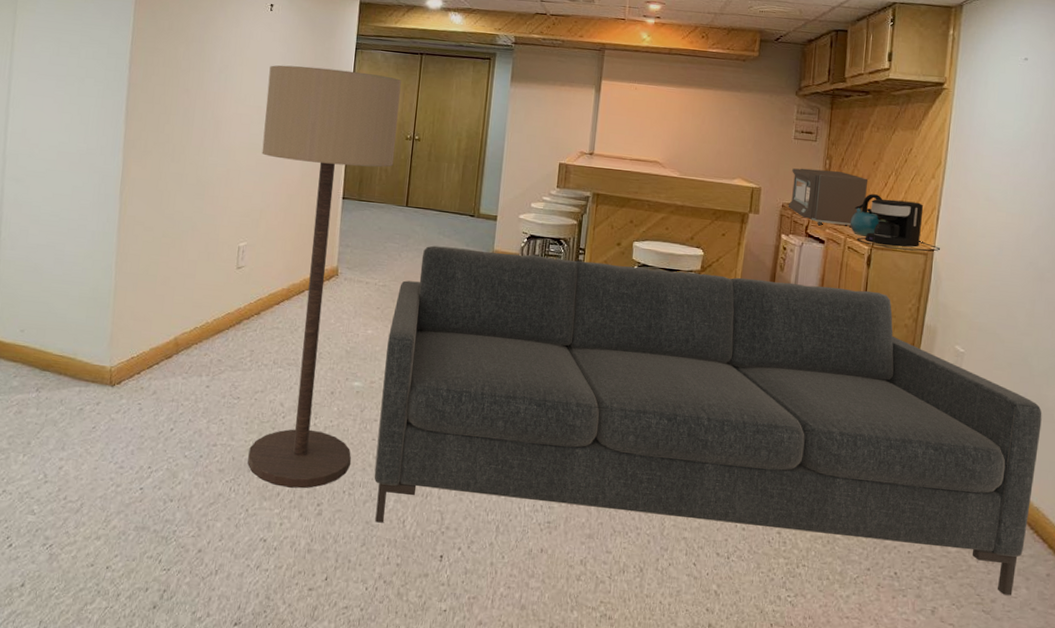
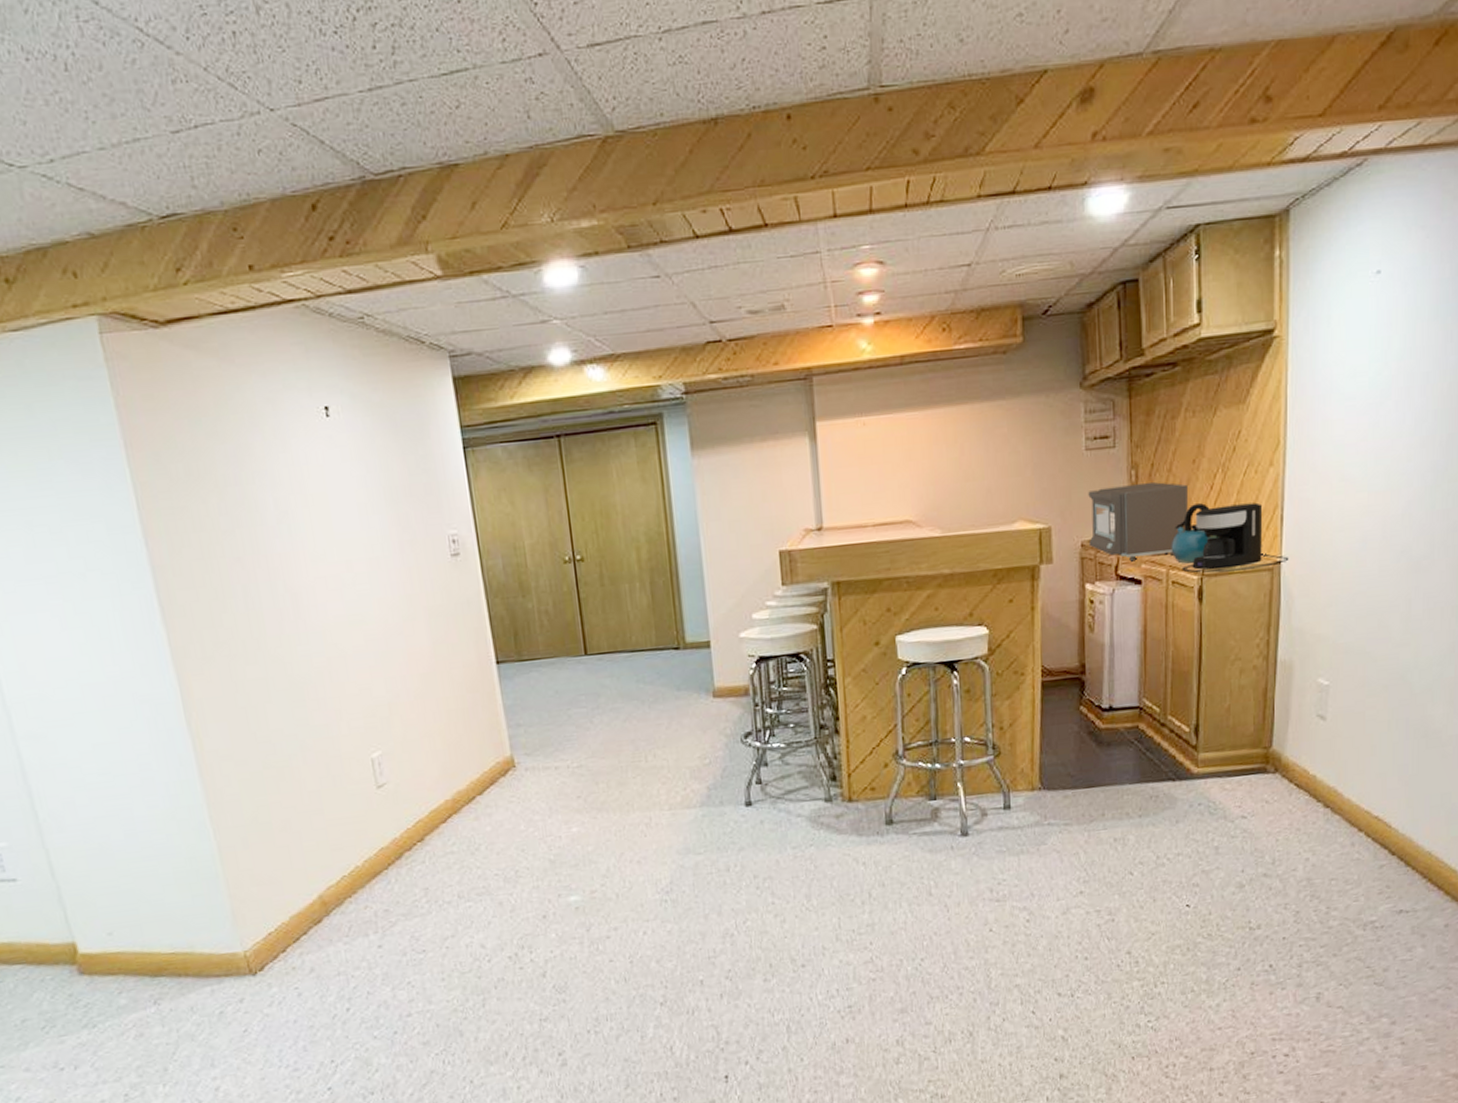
floor lamp: present [247,65,401,488] -> none [348,478,589,1044]
sofa: present [374,245,1042,596] -> none [600,632,1428,1057]

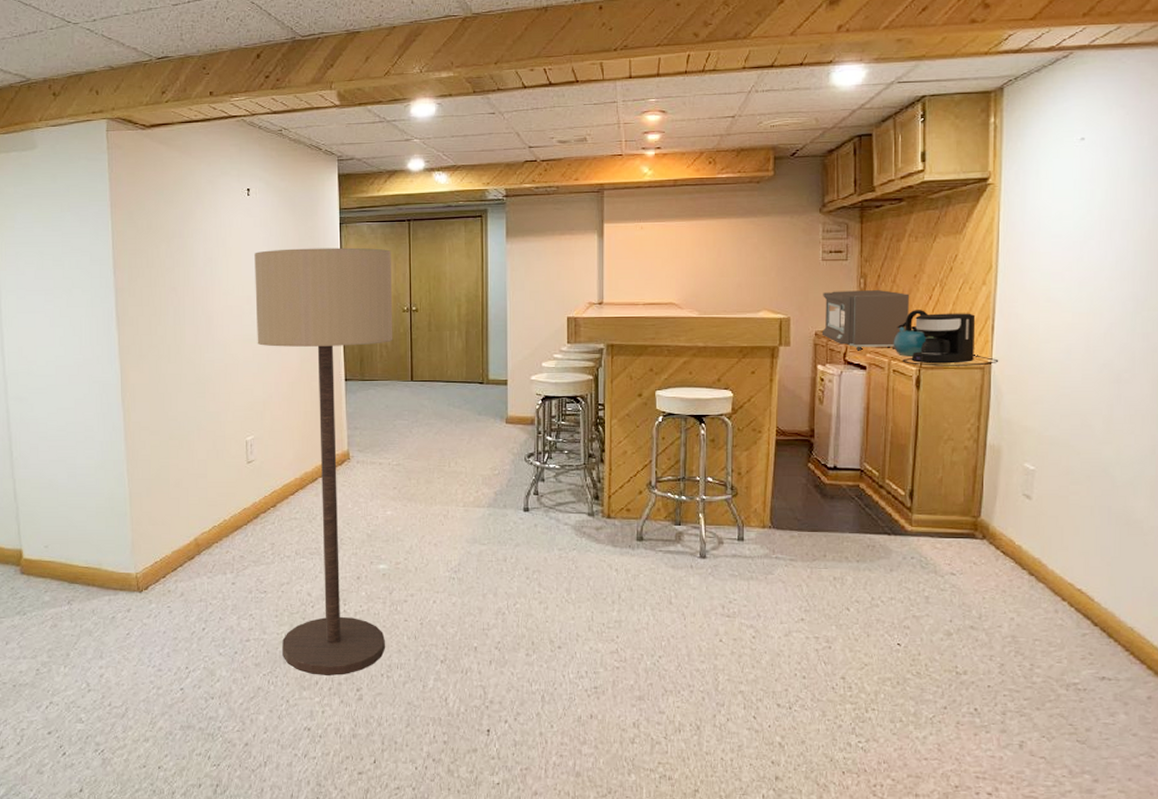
floor lamp: none [348,478,589,1044] -> present [254,247,393,675]

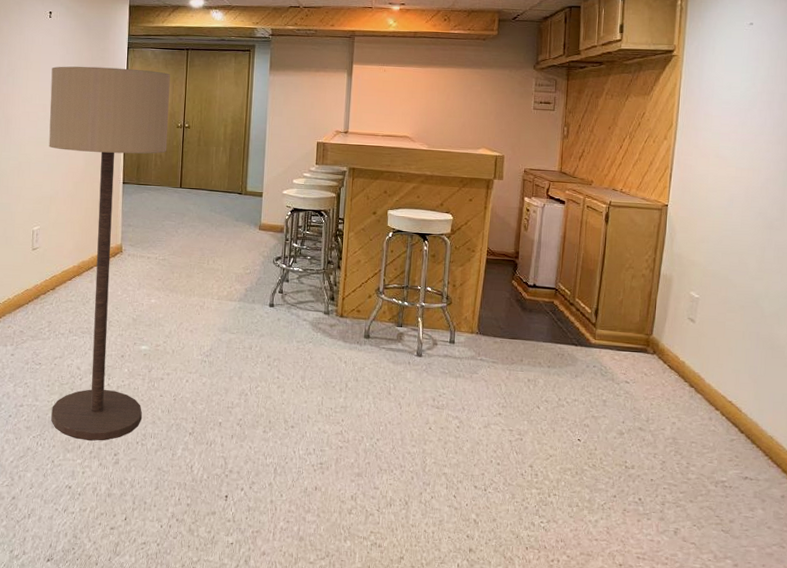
microwave: present [821,290,909,351] -> none [529,136,603,190]
kettle: present [893,310,935,357] -> none [588,156,623,196]
coffee maker: present [902,313,999,367] -> none [595,160,674,207]

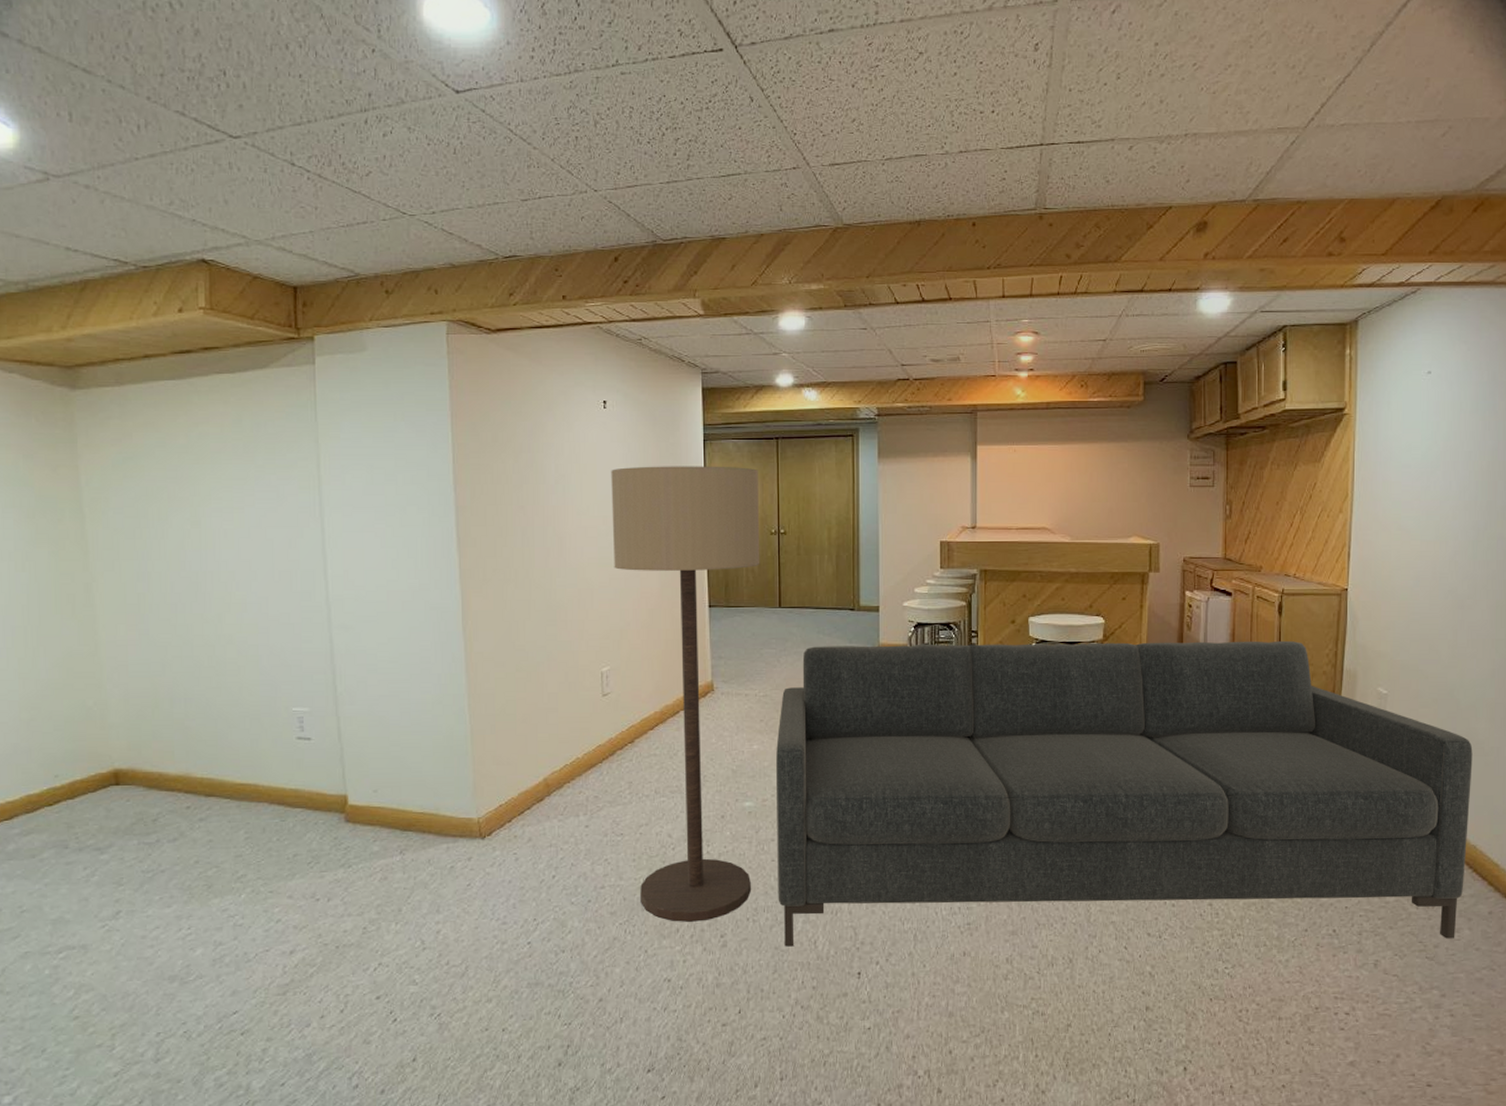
sofa: none [163,222,774,516] -> present [776,640,1473,947]

